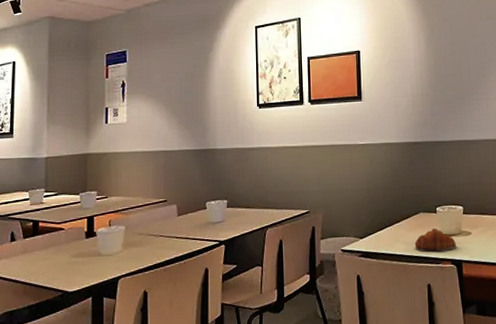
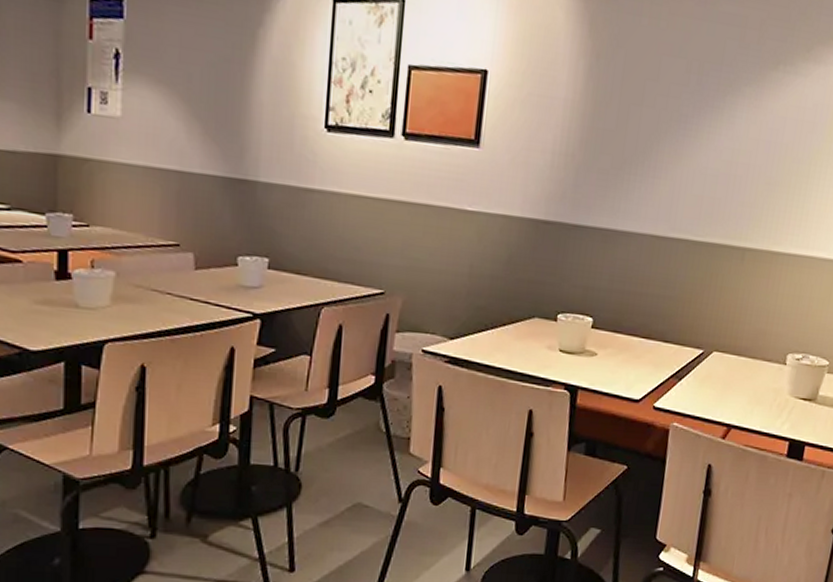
croissant: present [414,228,457,252] -> none [520,340,576,373]

